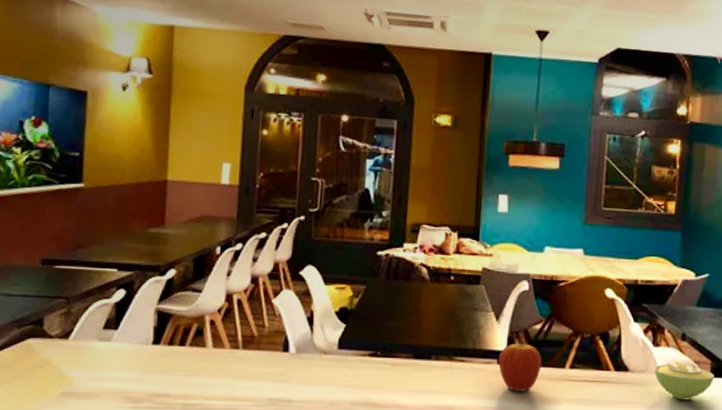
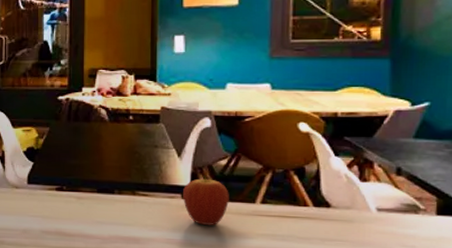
sugar bowl: present [654,360,714,400] -> none [362,197,442,240]

